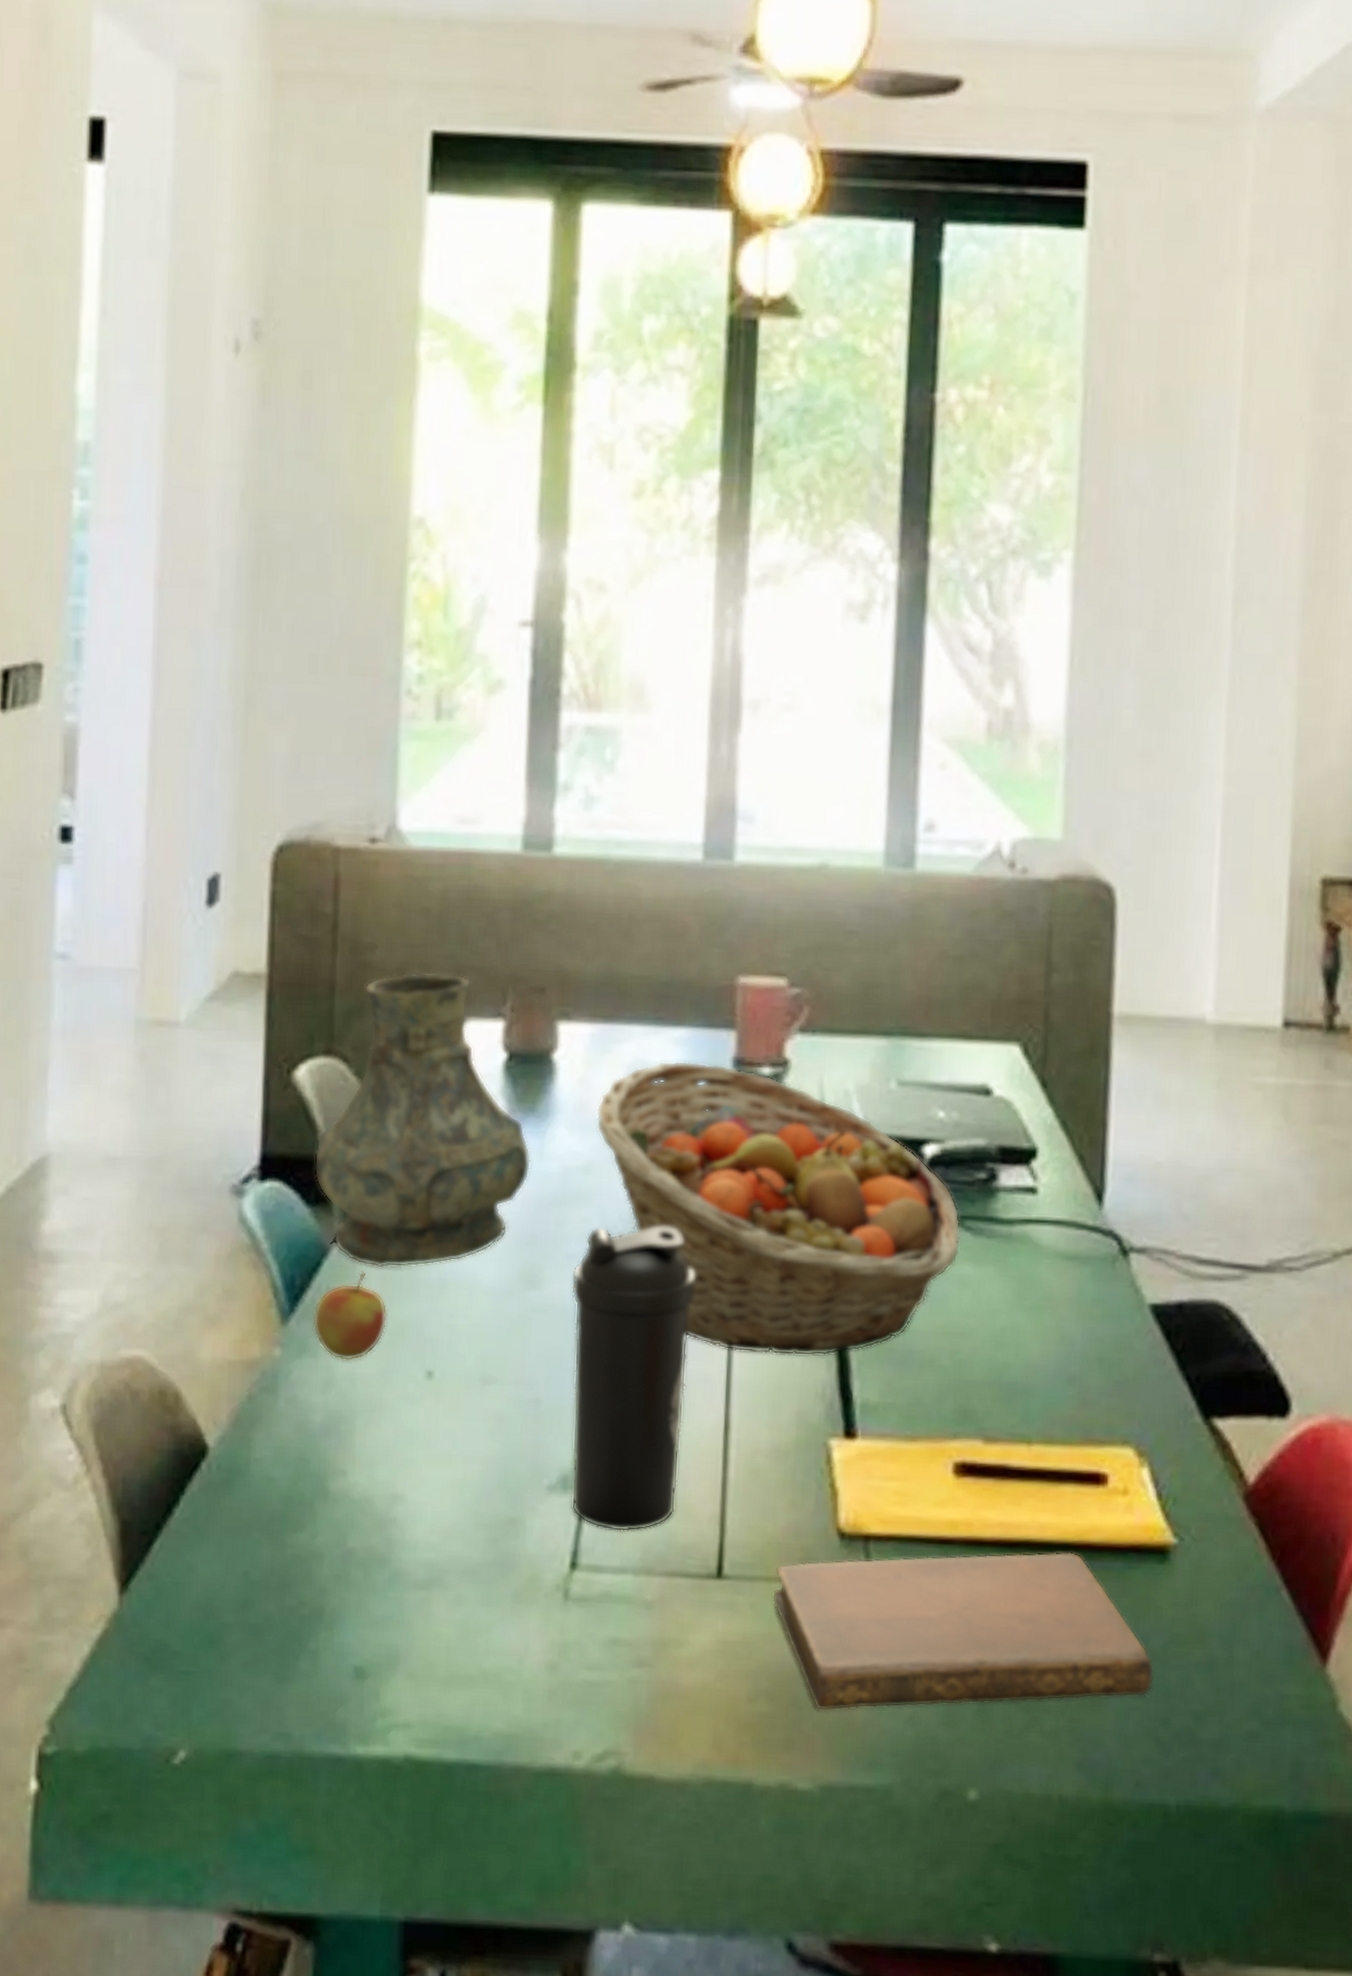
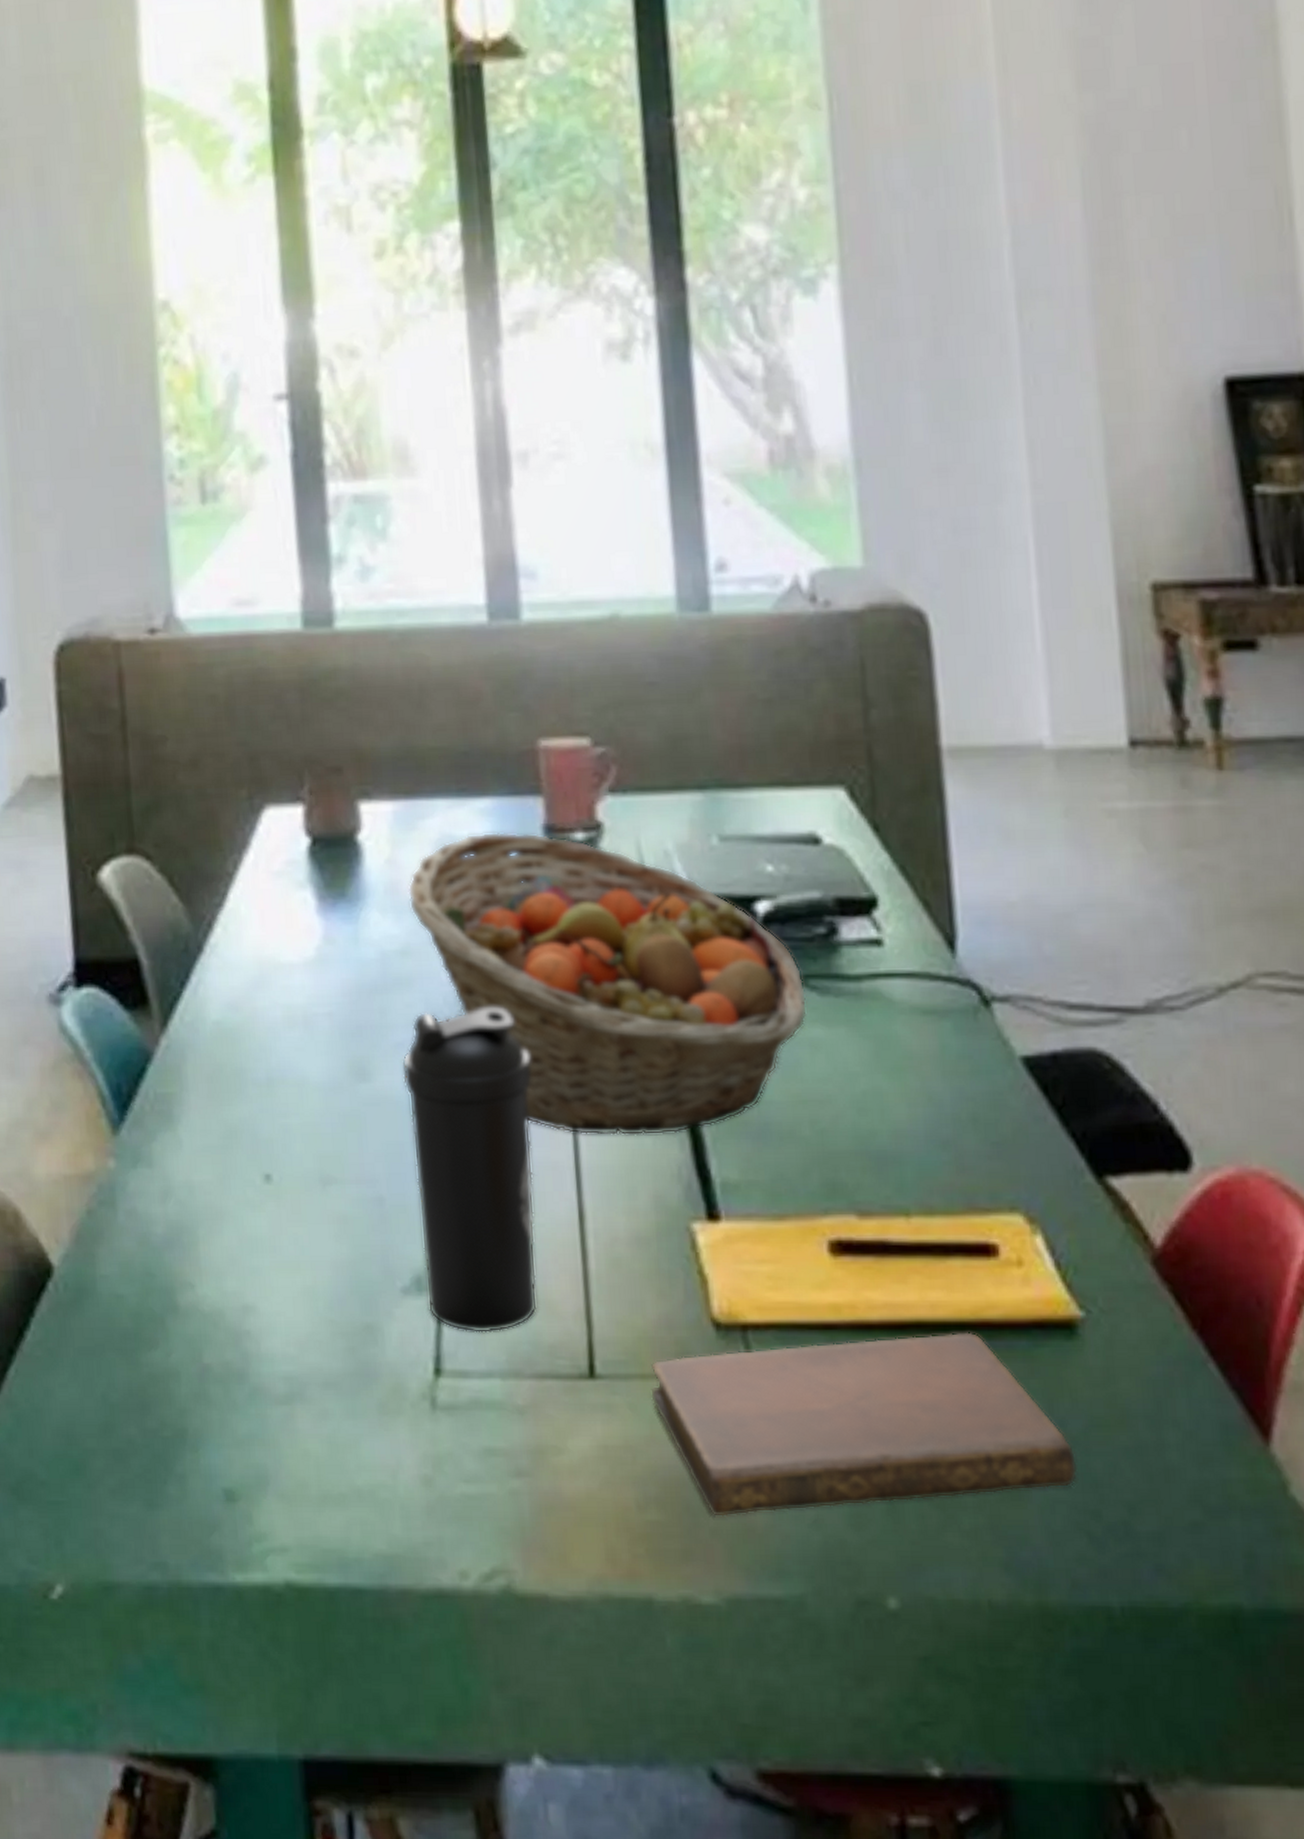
apple: present [313,1271,388,1361] -> none [143,1074,219,1168]
vase: present [314,972,532,1268] -> none [127,760,348,1070]

